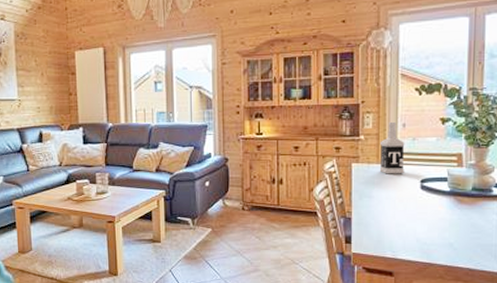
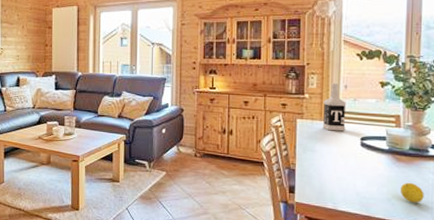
fruit: none [462,225,488,246] -> present [400,182,424,203]

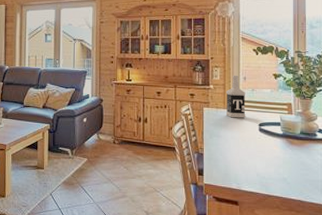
fruit: present [400,182,424,203] -> none [294,163,314,182]

